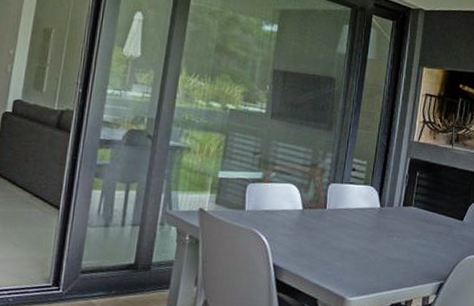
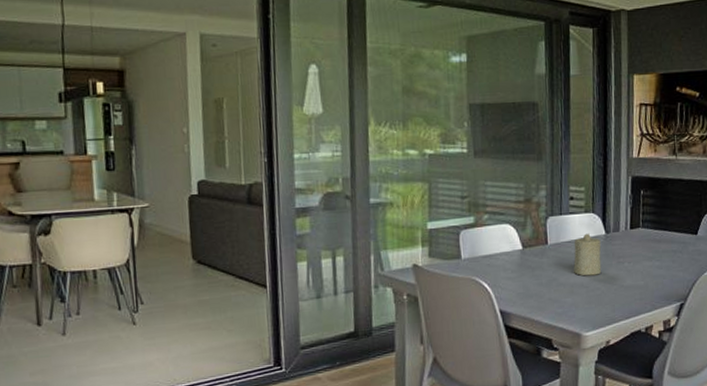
candle: none [347,204,375,245] -> present [573,233,602,276]

